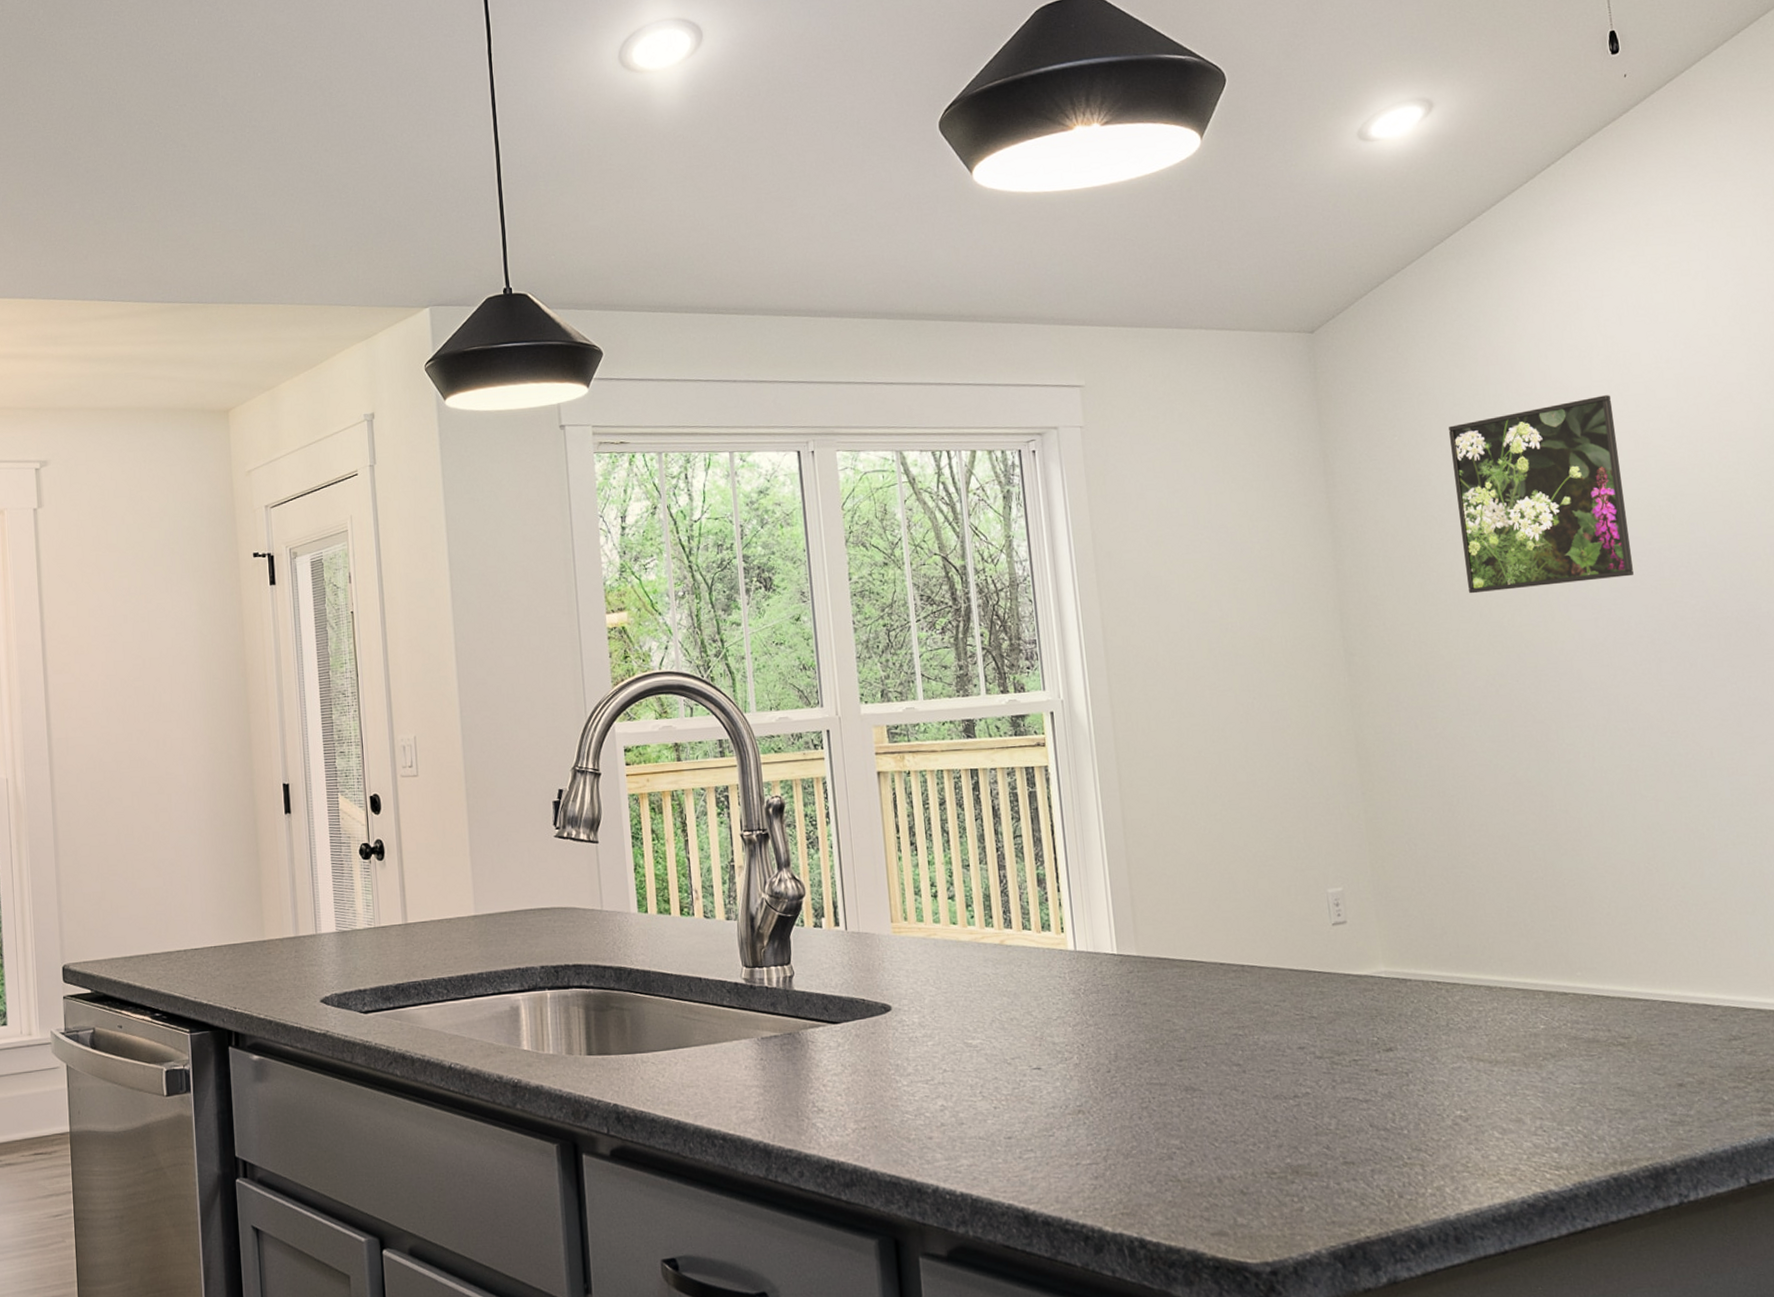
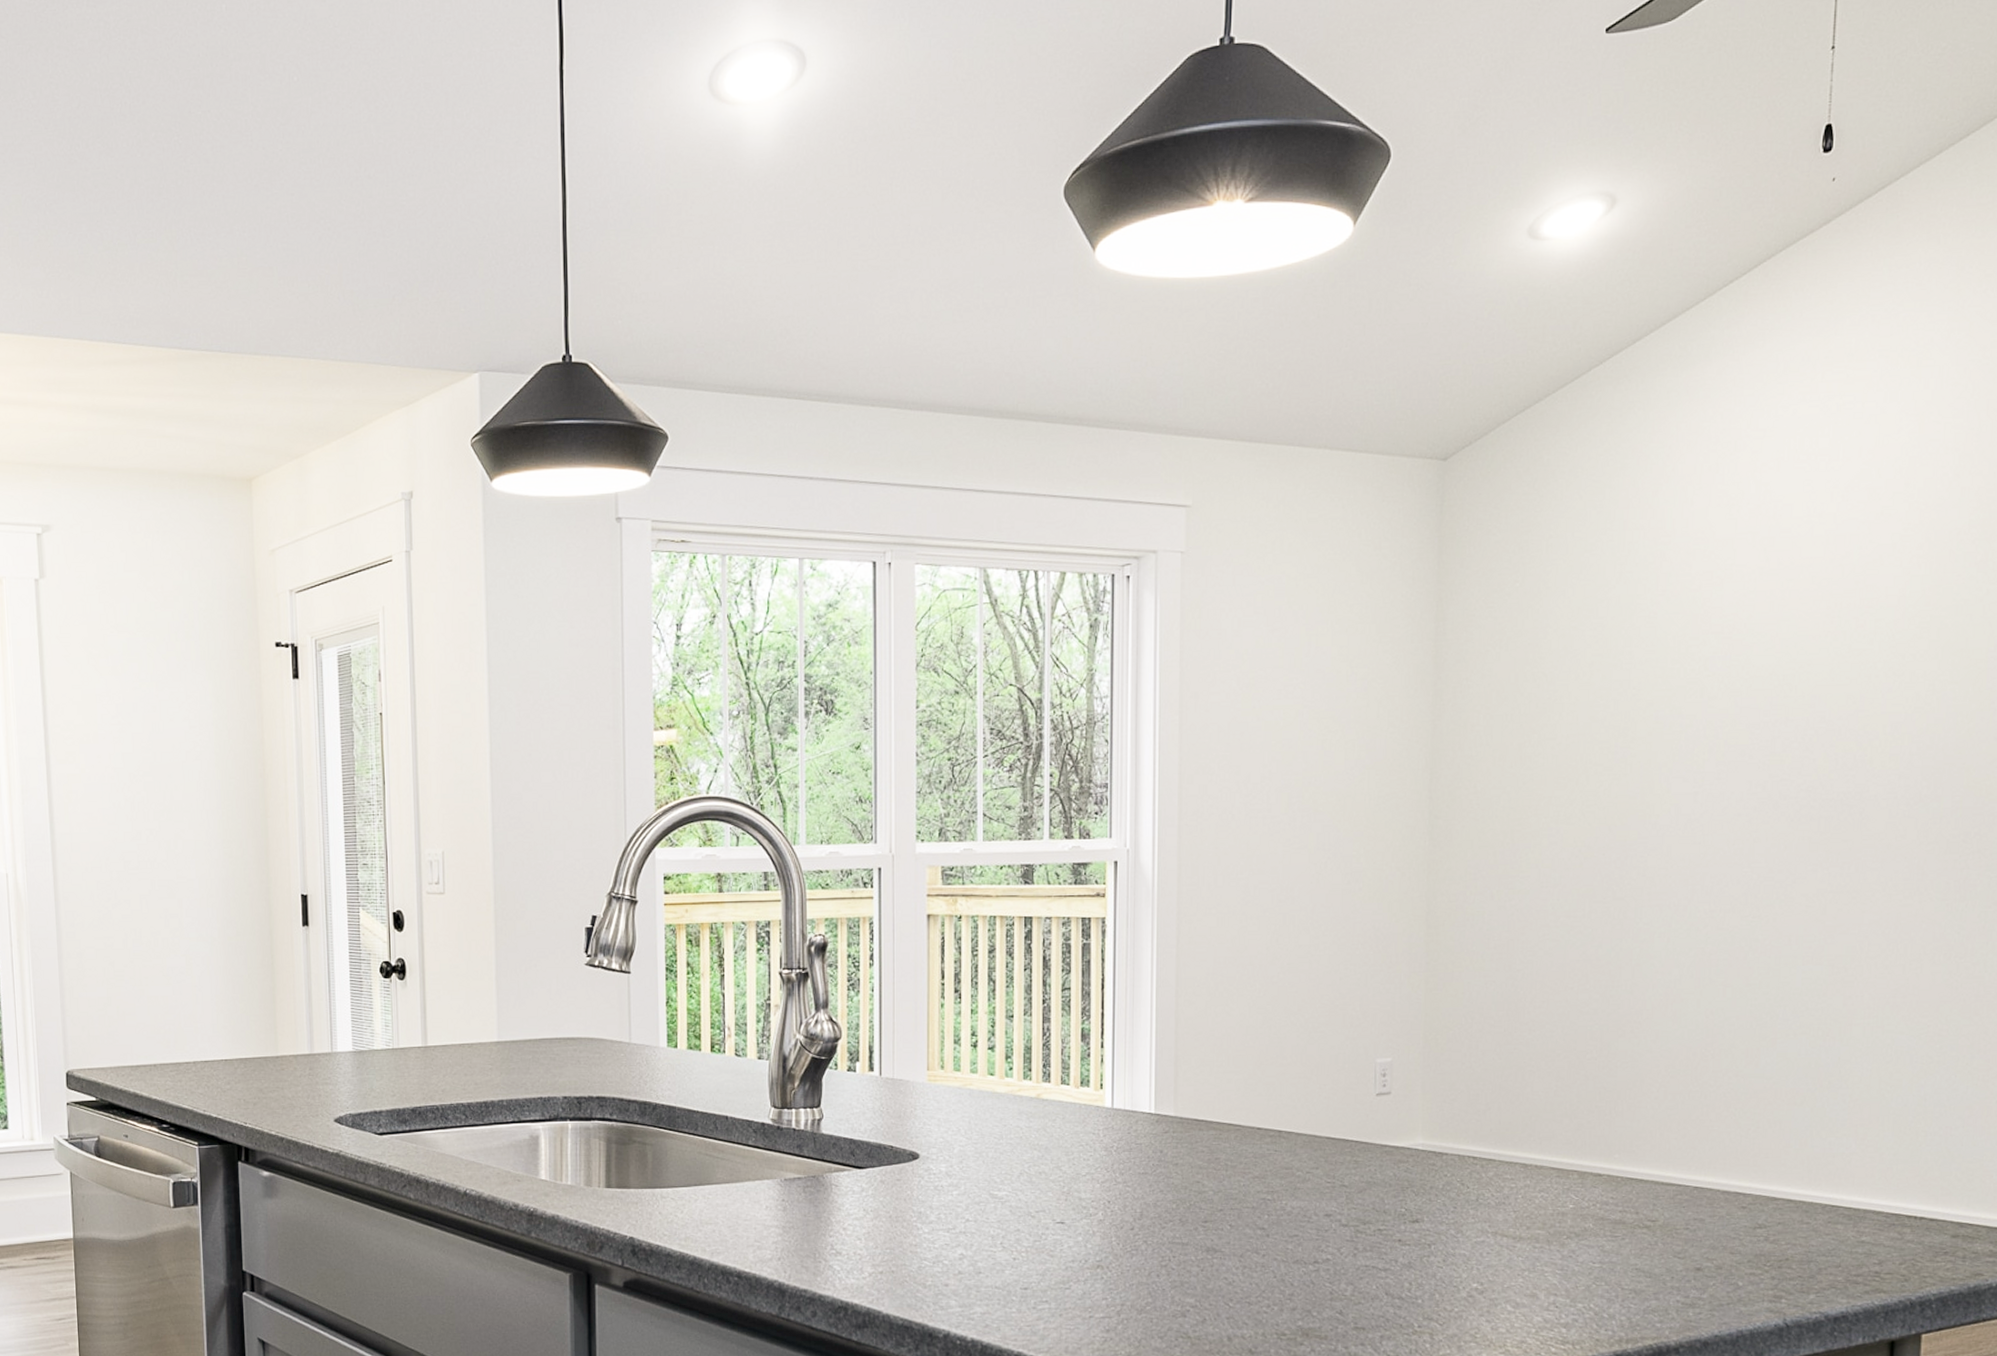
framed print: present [1449,395,1634,594] -> none [1568,549,1754,759]

